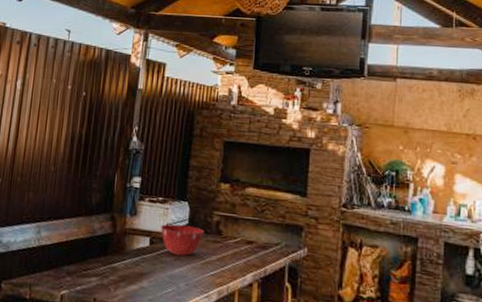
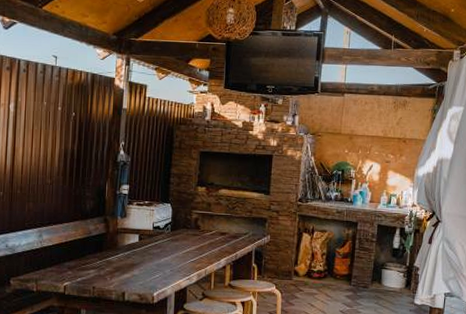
mixing bowl: present [161,223,205,256] -> none [148,222,186,248]

